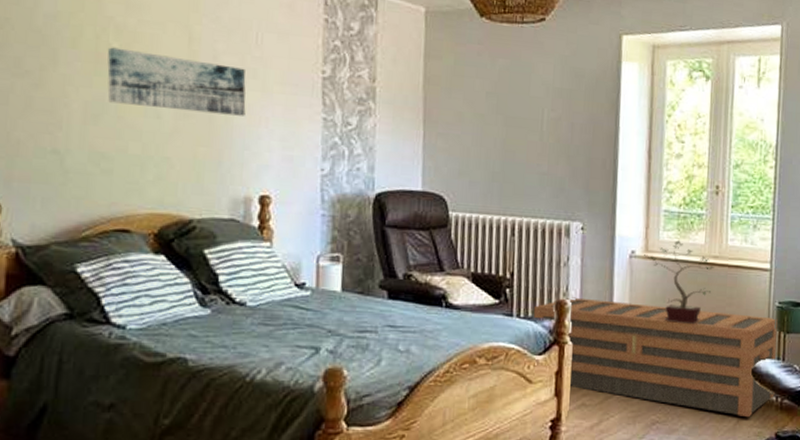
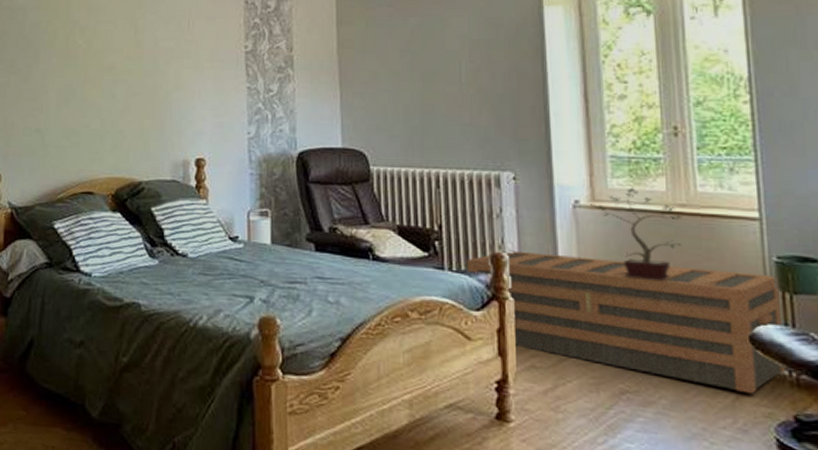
wall art: present [107,47,246,116] -> none [74,44,182,91]

